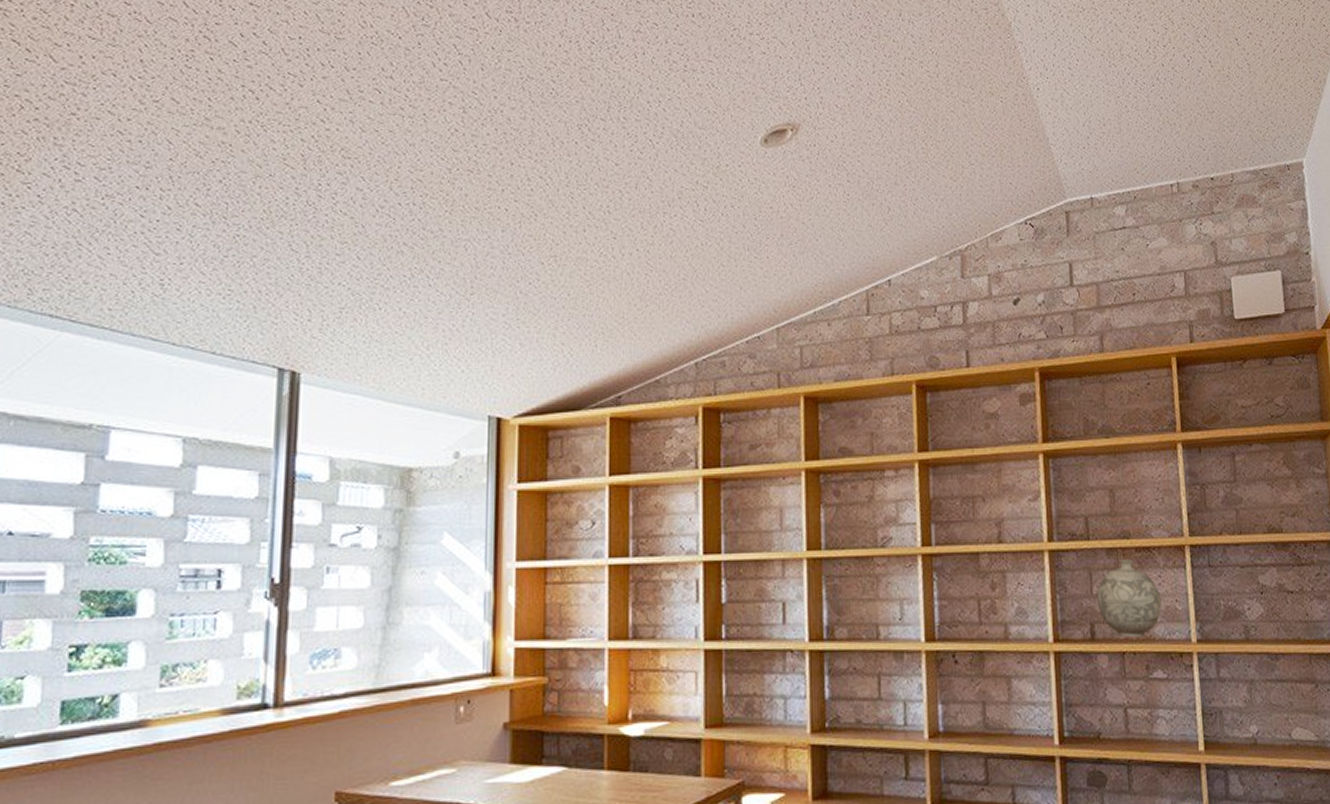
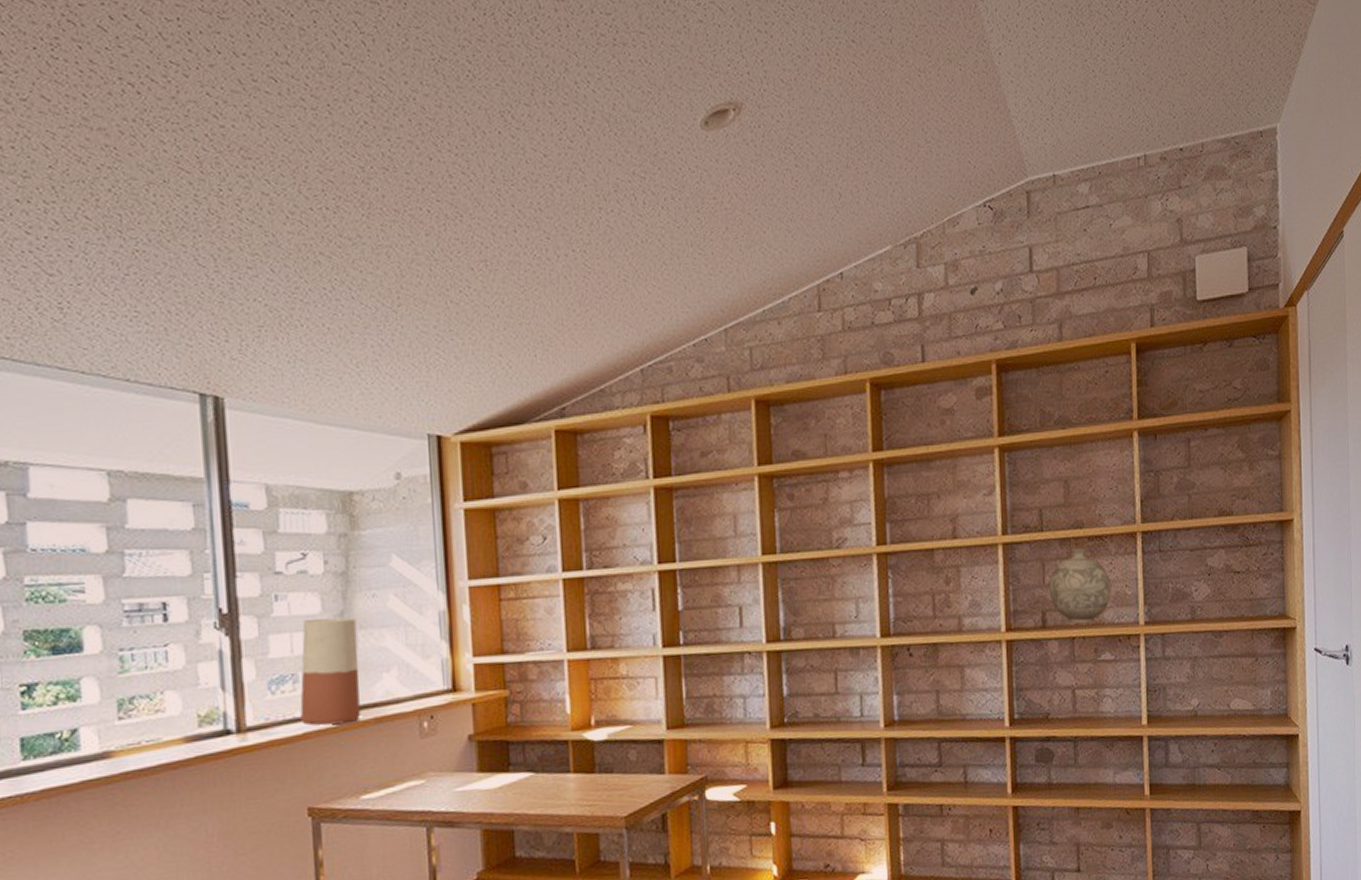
vase: none [338,593,403,705] -> present [300,617,361,726]

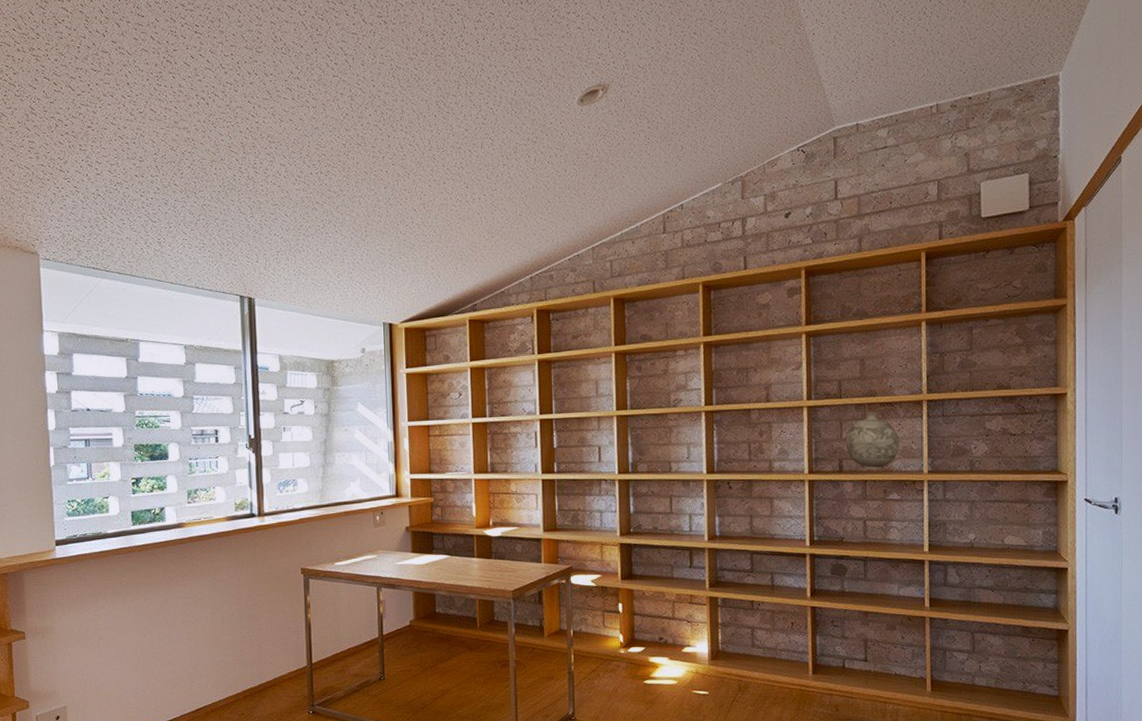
vase: present [300,617,361,726] -> none [298,444,336,515]

